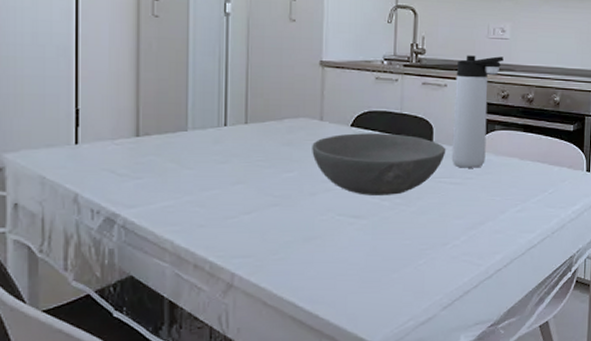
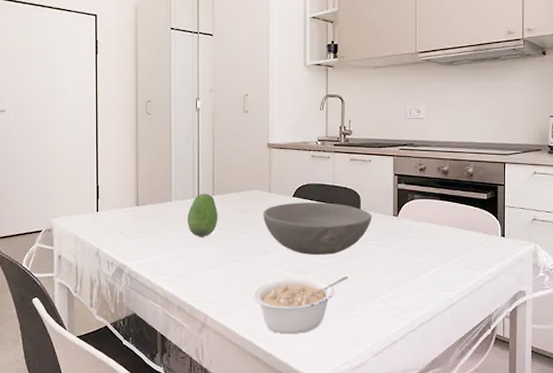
fruit: none [209,121,252,176] -> present [187,193,218,237]
legume: none [296,220,416,291] -> present [253,276,348,335]
thermos bottle: present [451,55,504,168] -> none [377,134,420,232]

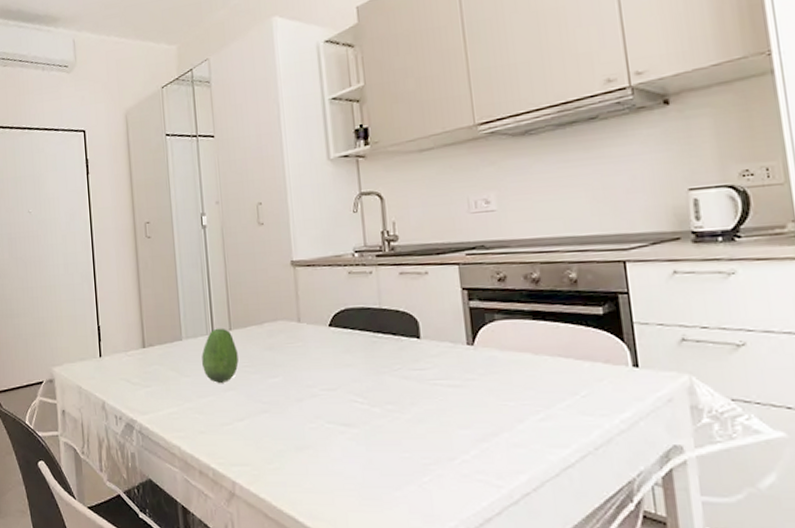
legume: present [253,276,348,335] -> none [289,429,413,508]
bowl: present [263,202,372,255] -> none [293,331,438,401]

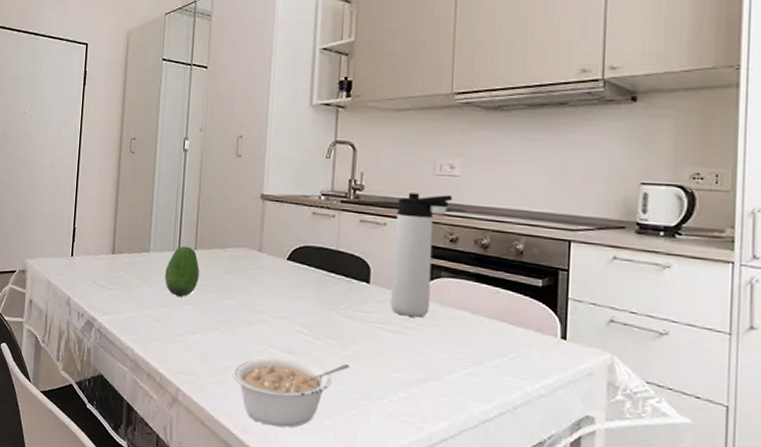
legume: none [289,429,413,508] -> present [233,356,350,428]
thermos bottle: none [436,232,493,368] -> present [390,193,452,318]

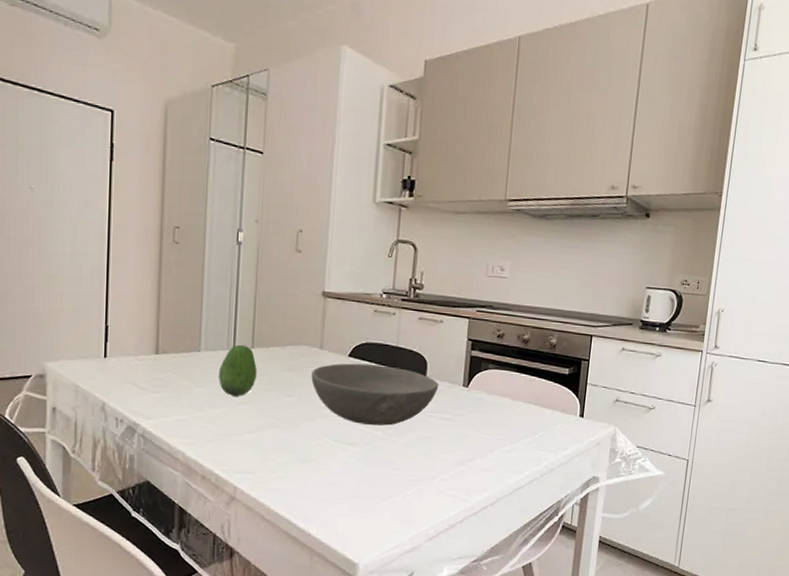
legume: present [233,356,350,428] -> none [293,448,406,513]
bowl: none [250,266,385,335] -> present [311,363,439,426]
thermos bottle: present [390,193,452,318] -> none [444,292,501,405]

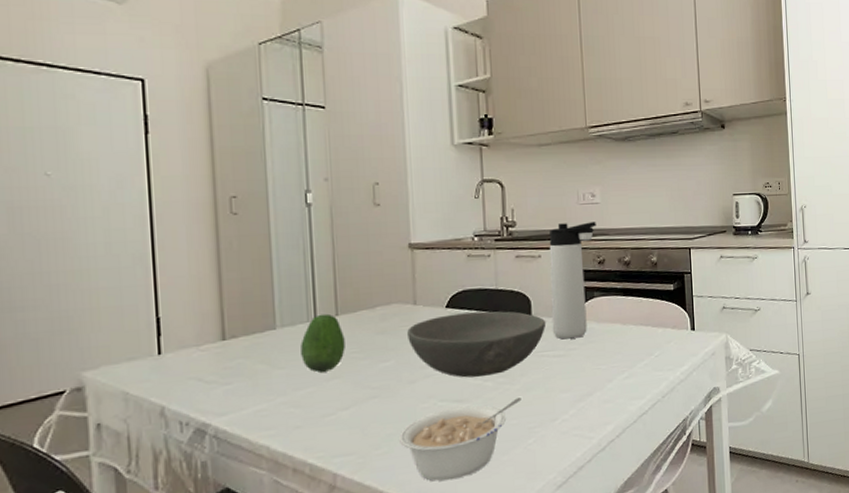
legume: none [293,448,406,513] -> present [399,398,521,481]
thermos bottle: none [444,292,501,405] -> present [549,221,596,340]

